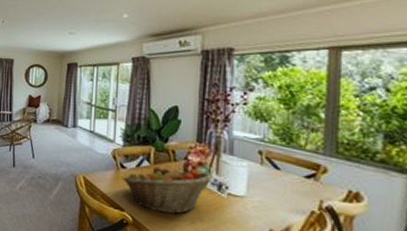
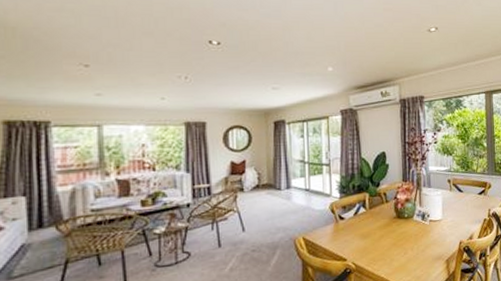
fruit basket: present [123,166,214,214] -> none [342,206,418,253]

